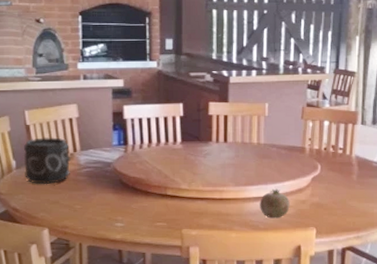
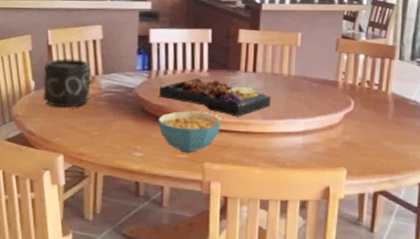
food platter: none [136,150,243,185] -> present [159,78,272,117]
cereal bowl: none [137,182,197,221] -> present [158,111,222,153]
fruit: present [260,188,290,219] -> none [287,124,320,156]

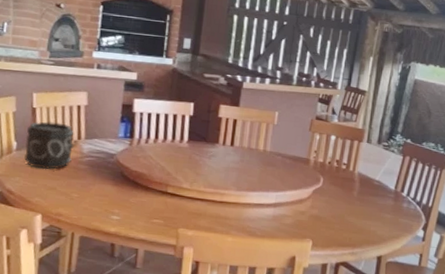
cereal bowl: present [158,111,222,153] -> none [136,179,198,219]
food platter: present [159,78,272,117] -> none [139,148,247,187]

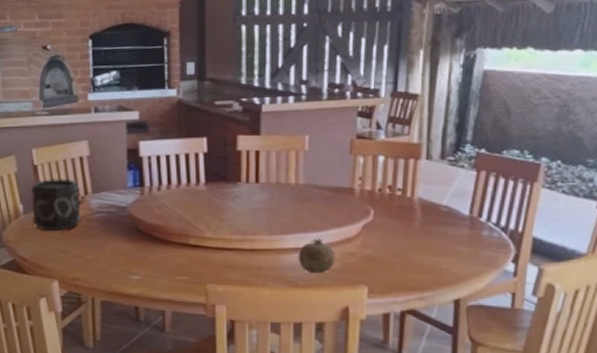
fruit: none [259,197,289,227] -> present [298,238,335,274]

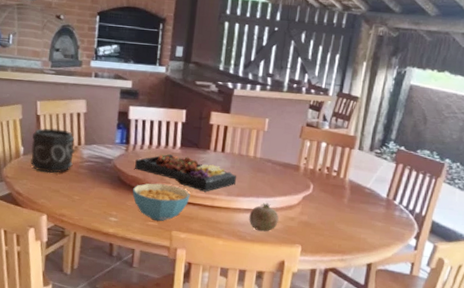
food platter: none [154,193,278,233] -> present [135,154,237,192]
cereal bowl: none [155,229,224,275] -> present [132,183,190,222]

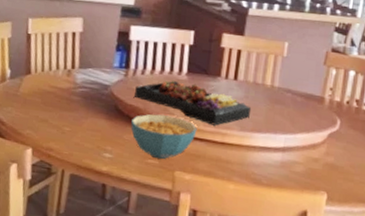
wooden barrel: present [30,128,75,174] -> none [17,48,68,100]
fruit: present [249,202,279,232] -> none [265,139,300,175]

